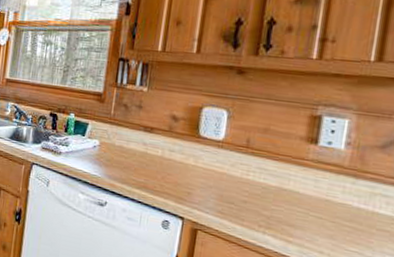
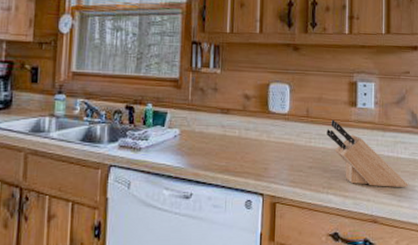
knife block: none [271,154,386,250] -> present [327,119,408,188]

